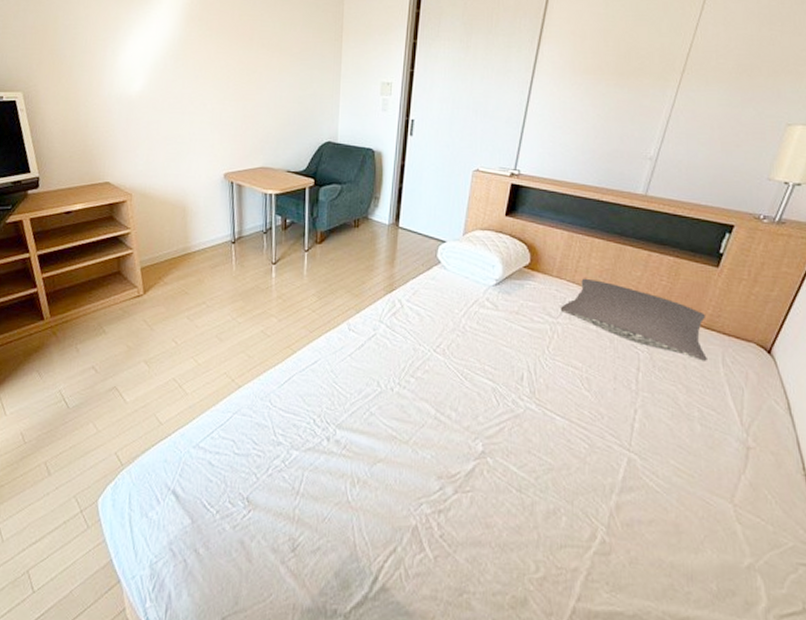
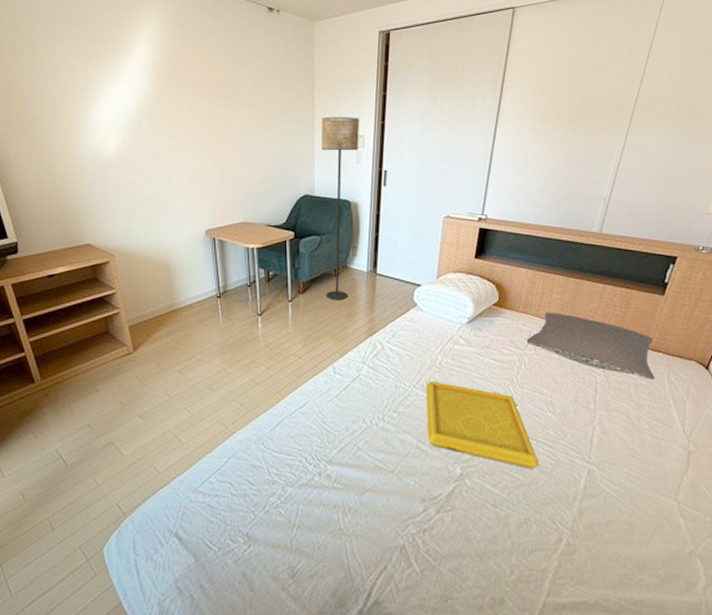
floor lamp: none [344,63,387,253] -> present [321,117,359,301]
serving tray: none [446,346,572,452] -> present [426,382,540,469]

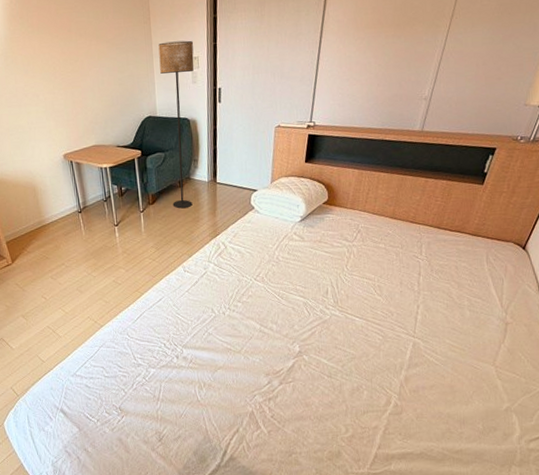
serving tray: present [426,382,540,469] -> none [265,274,369,345]
pillow: present [526,312,655,381] -> none [354,206,474,263]

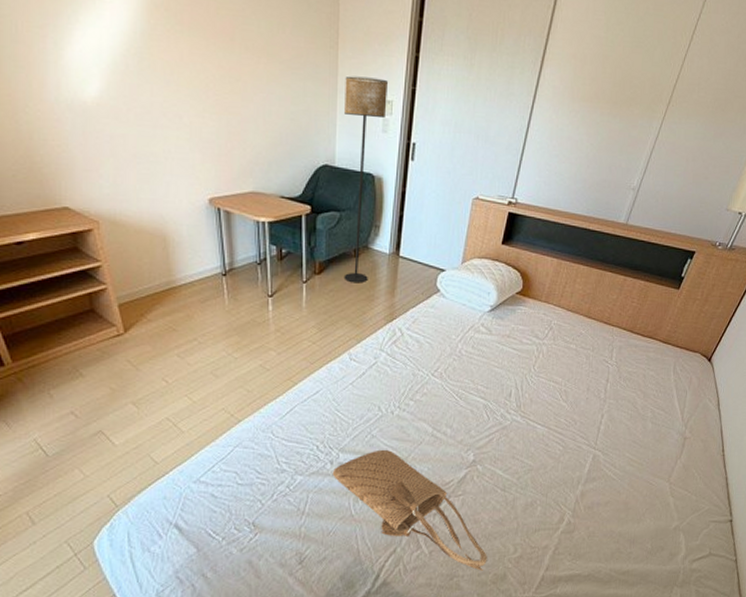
tote bag: none [178,344,321,449] -> present [332,449,487,571]

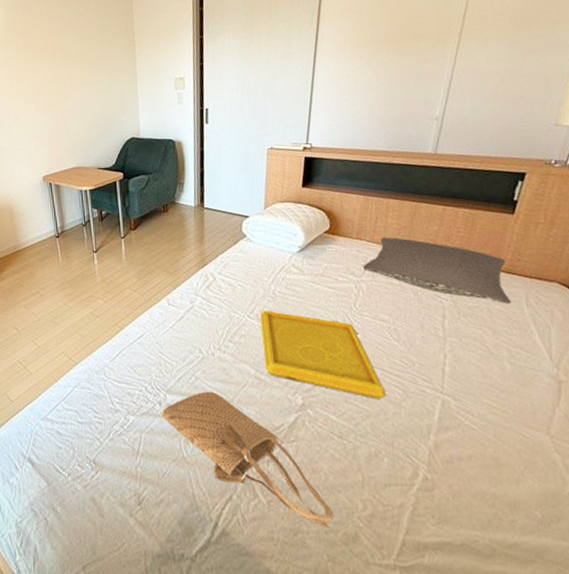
floor lamp: present [344,76,388,283] -> none [143,61,180,235]
serving tray: none [443,370,549,455] -> present [260,311,387,399]
pillow: none [546,302,664,372] -> present [362,237,511,305]

